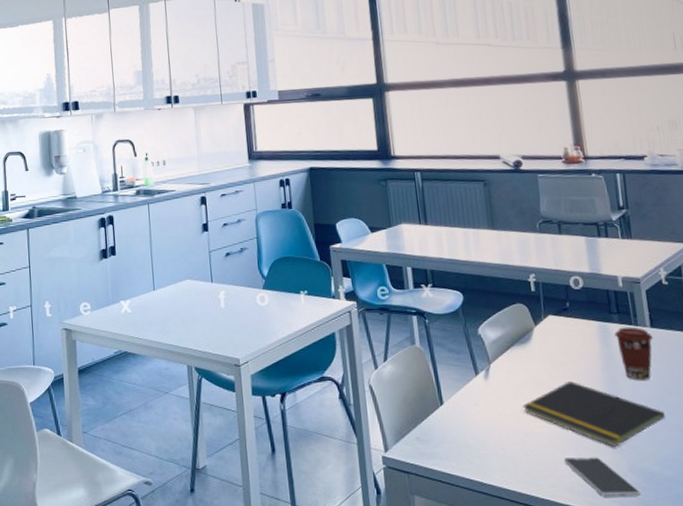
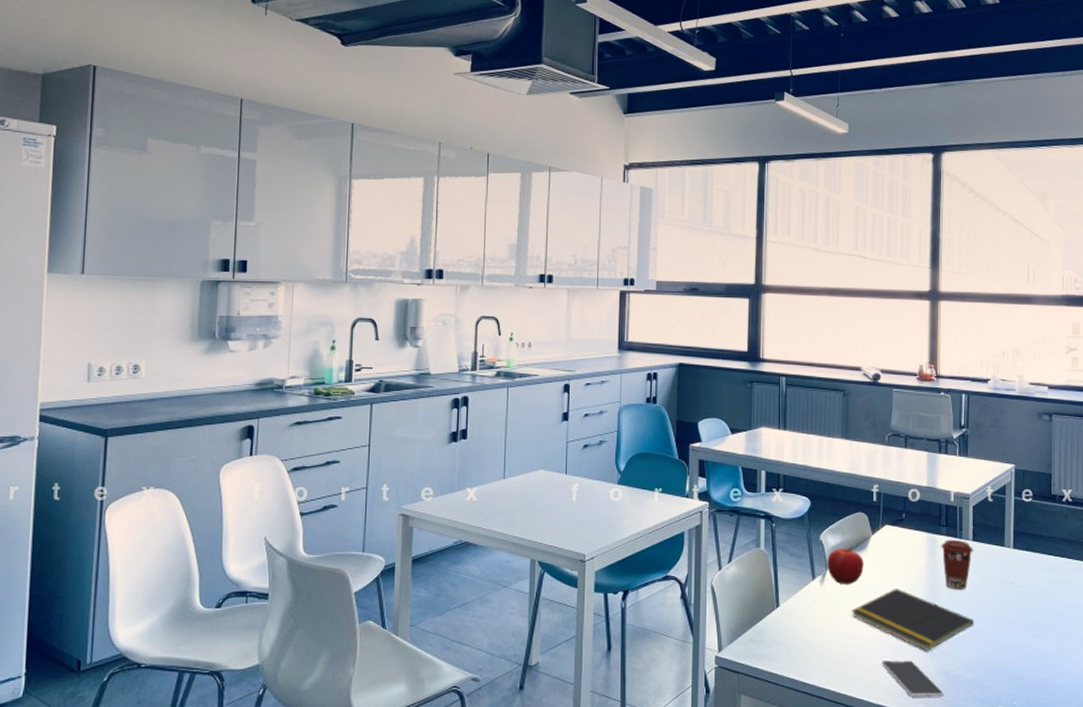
fruit: none [488,339,531,380] -> present [827,546,864,585]

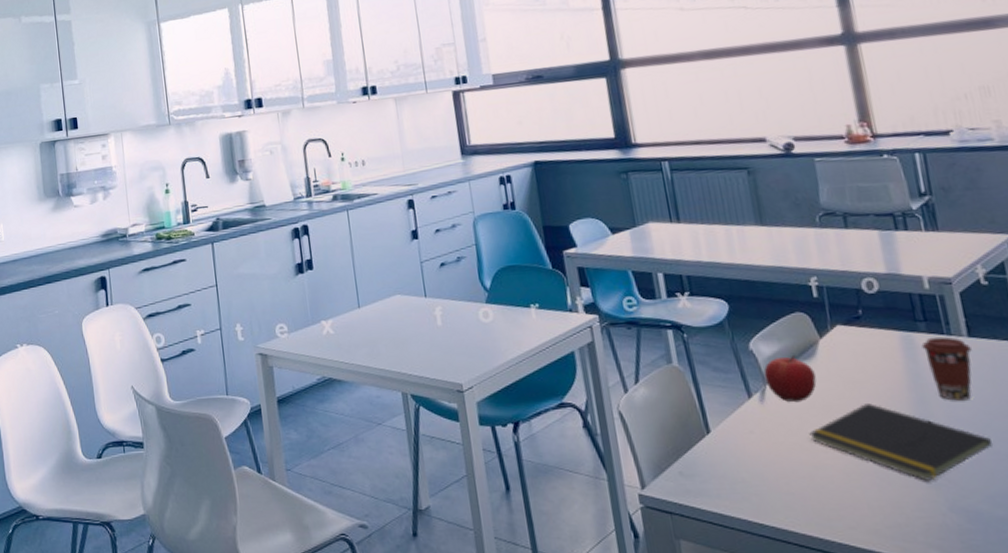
smartphone: present [882,660,944,698] -> none [865,493,966,542]

